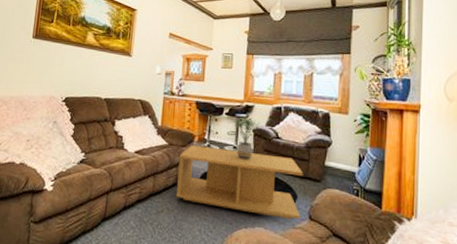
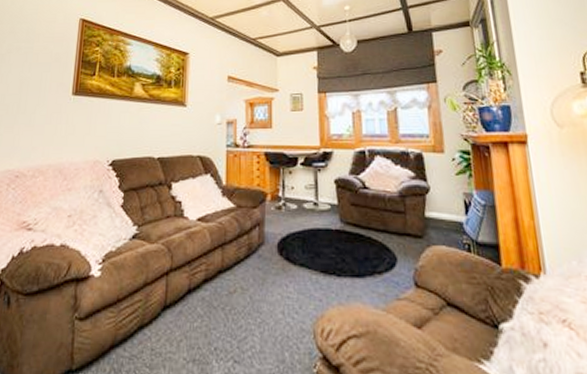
coffee table: present [176,145,304,220] -> none [251,205,405,290]
potted plant: present [233,116,261,160] -> none [310,165,344,218]

